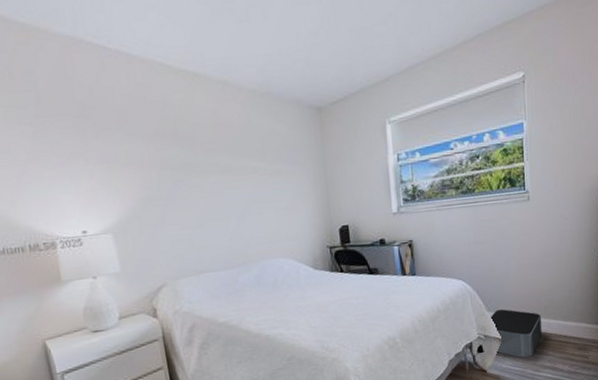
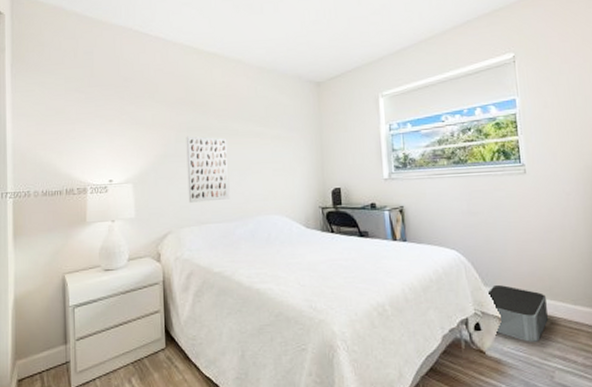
wall art: none [170,174,229,251] -> present [186,136,230,203]

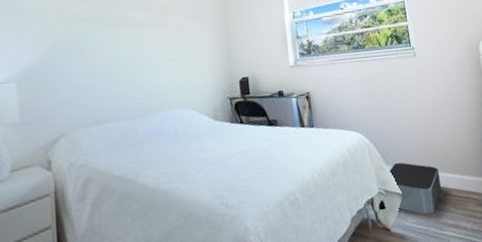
wall art: present [186,136,230,203] -> none [80,27,132,101]

